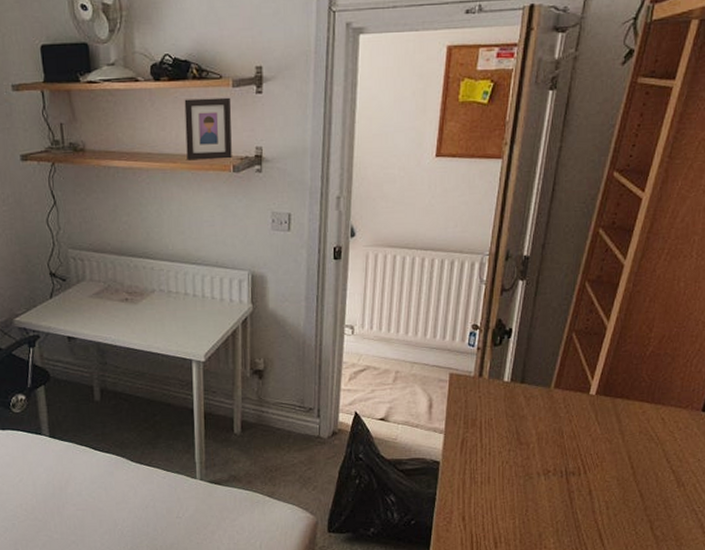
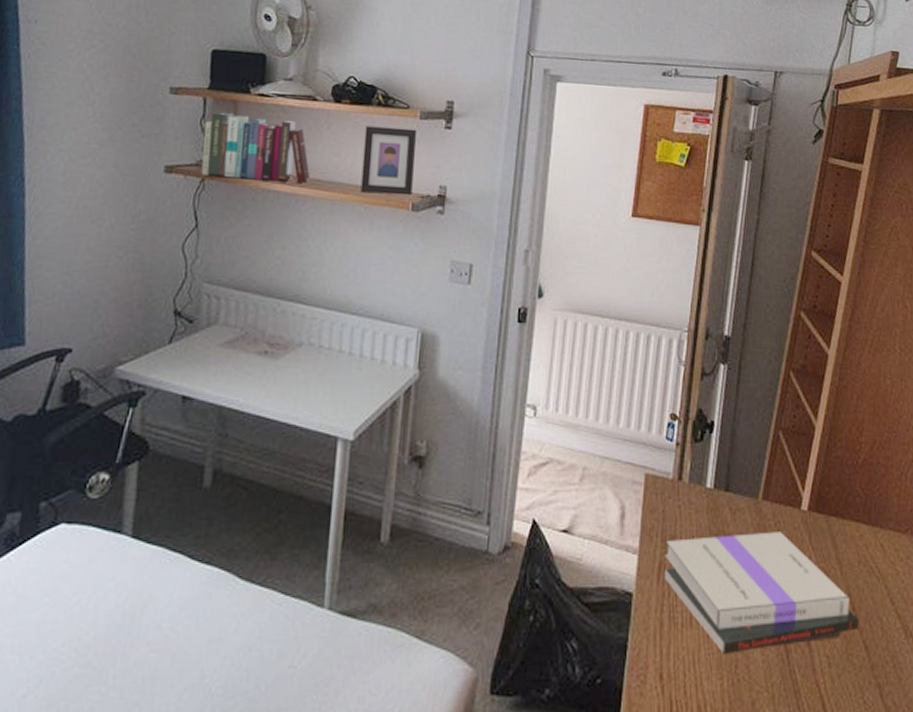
books: none [46,101,142,161] -> present [201,111,311,183]
books: none [467,412,637,503] -> present [665,532,860,655]

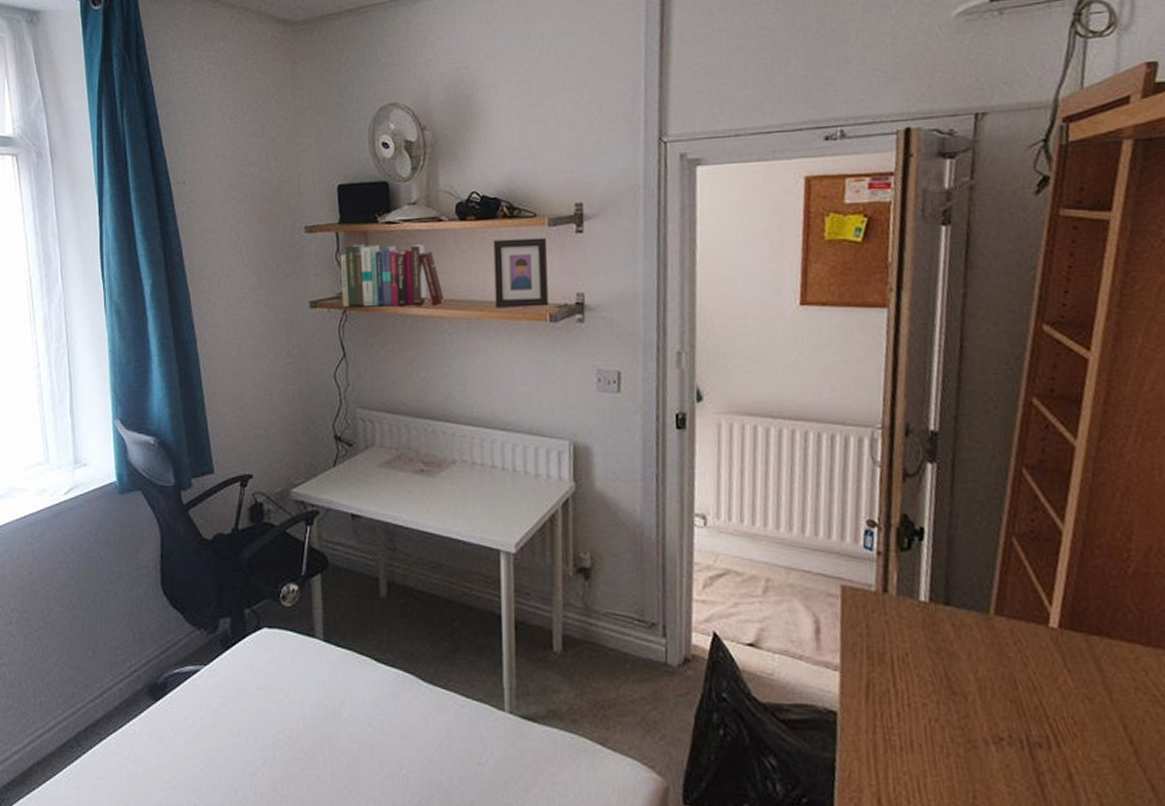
books: present [665,532,860,655] -> none [873,651,1141,784]

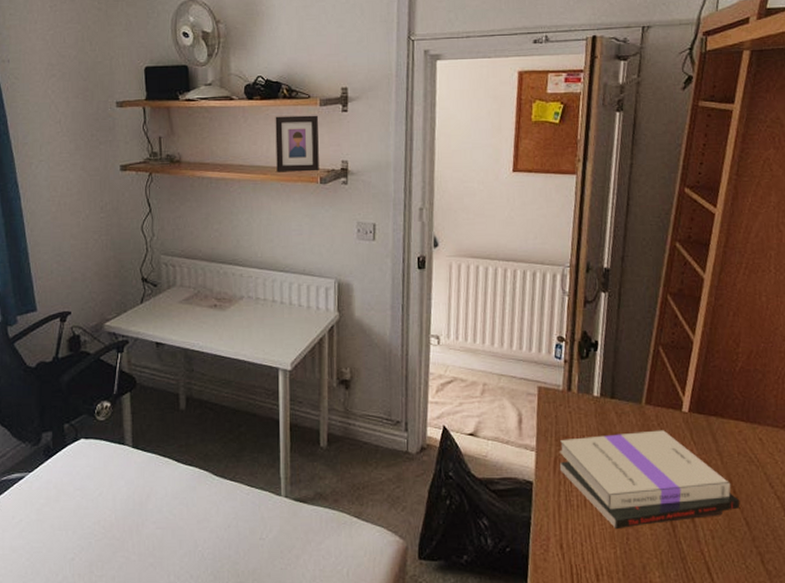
books: present [340,243,445,308] -> none [146,117,235,171]
books: none [873,651,1141,784] -> present [559,430,740,530]

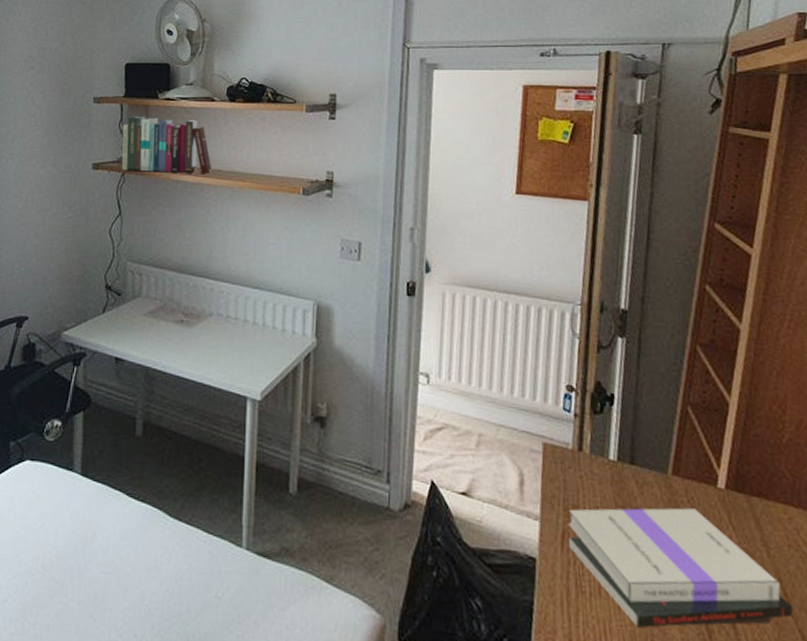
books: none [146,117,235,171] -> present [121,115,212,174]
picture frame: present [275,115,319,173] -> none [256,120,304,181]

